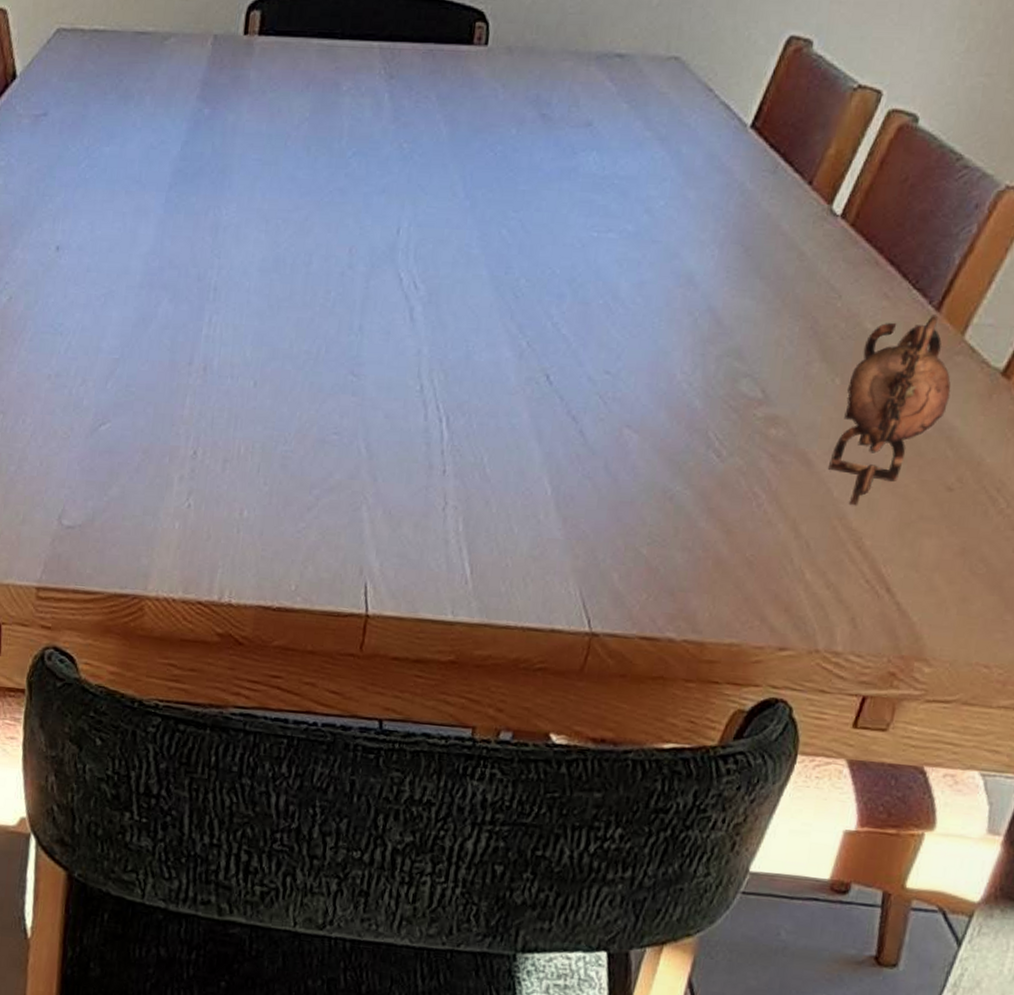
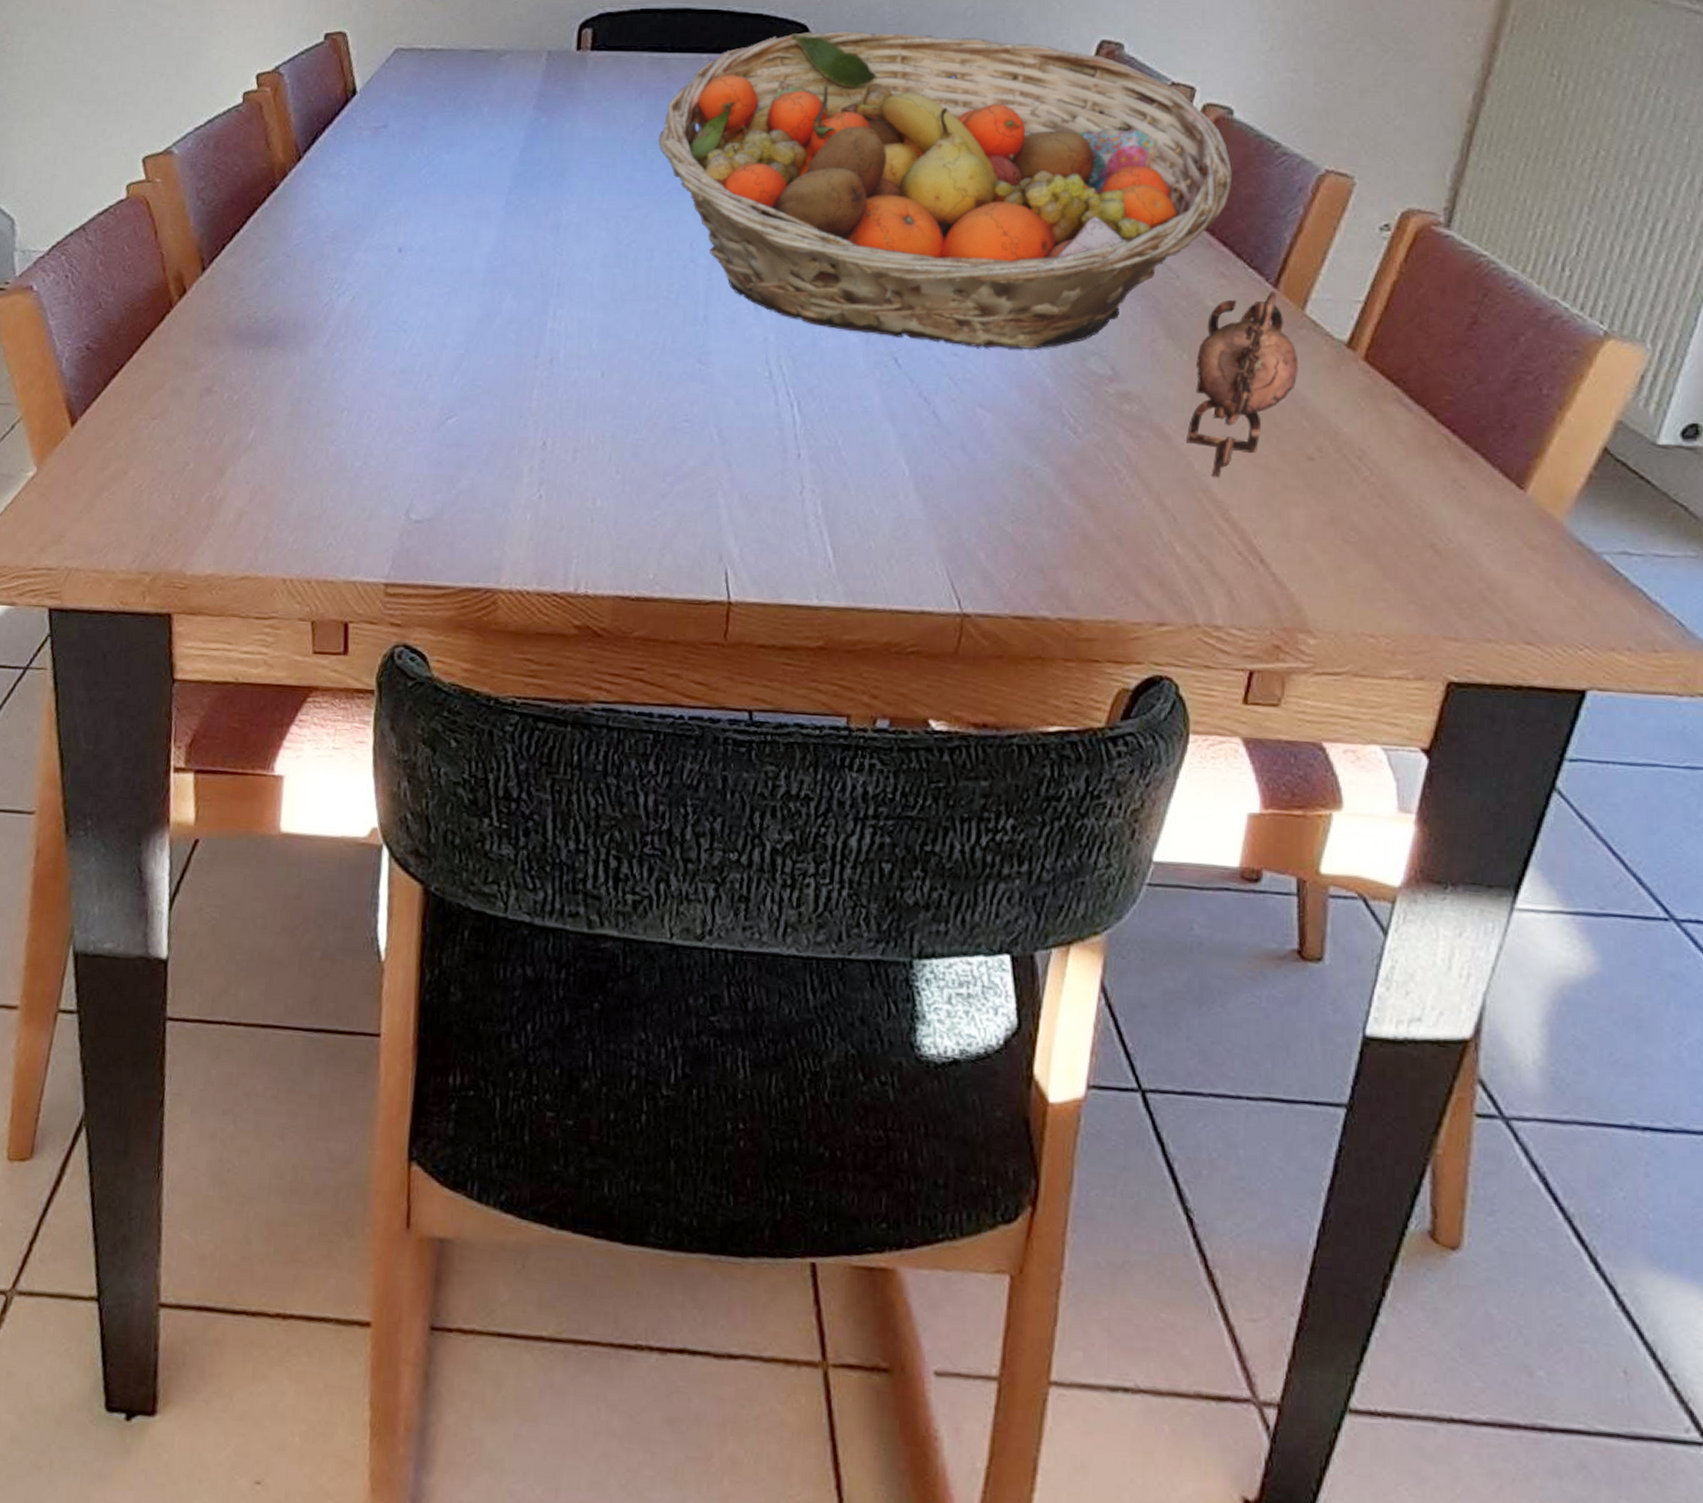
fruit basket: none [323,19,910,369] -> present [658,31,1233,349]

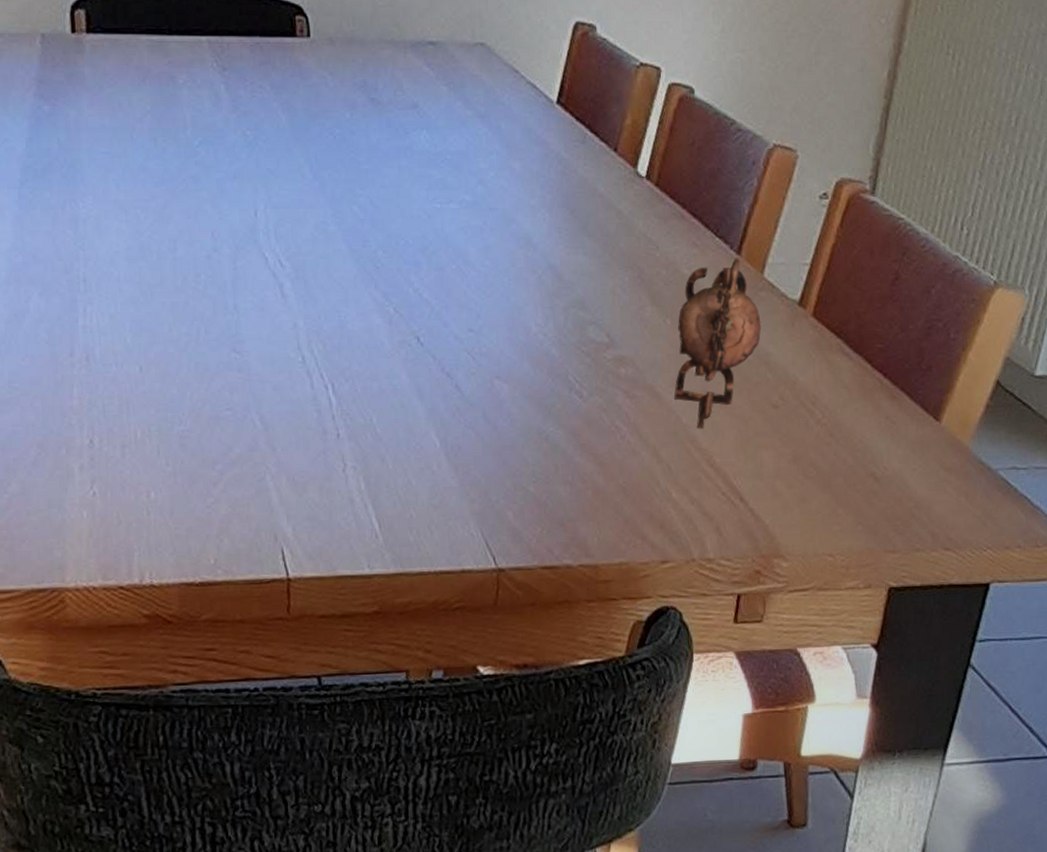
fruit basket: present [658,31,1233,349] -> none [168,12,698,322]

